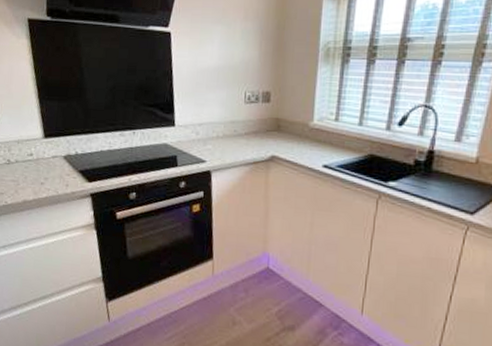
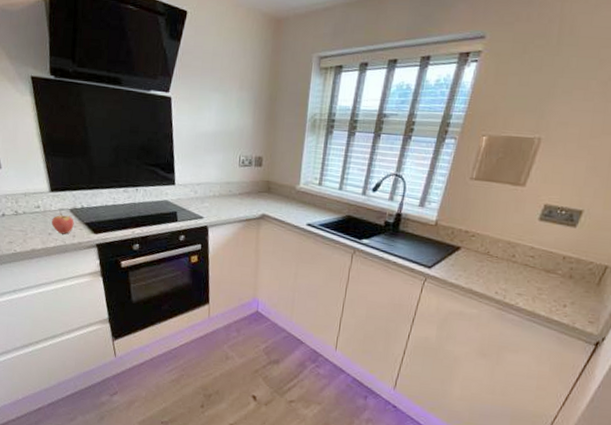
fruit: none [44,160,68,184] -> present [52,213,74,235]

